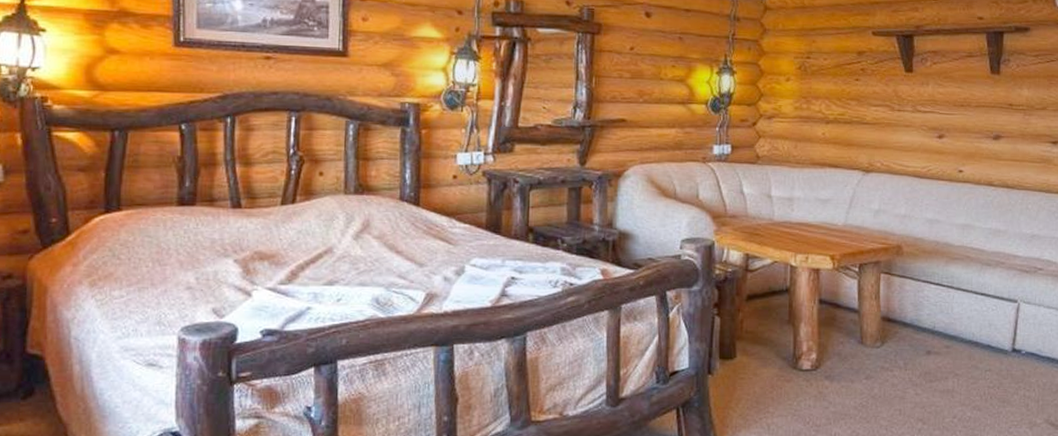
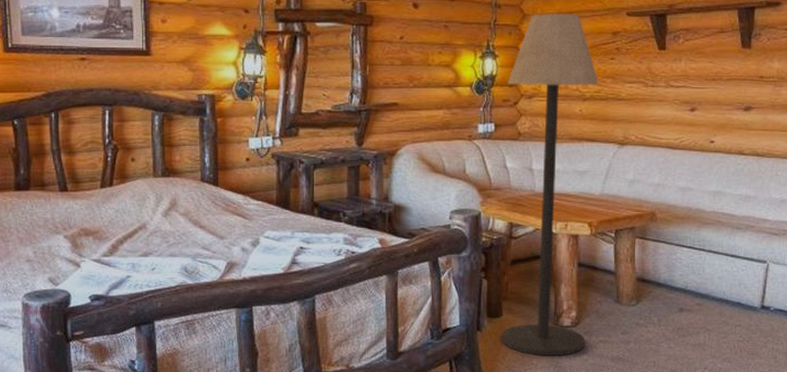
floor lamp: none [734,28,843,403] -> present [501,13,599,356]

